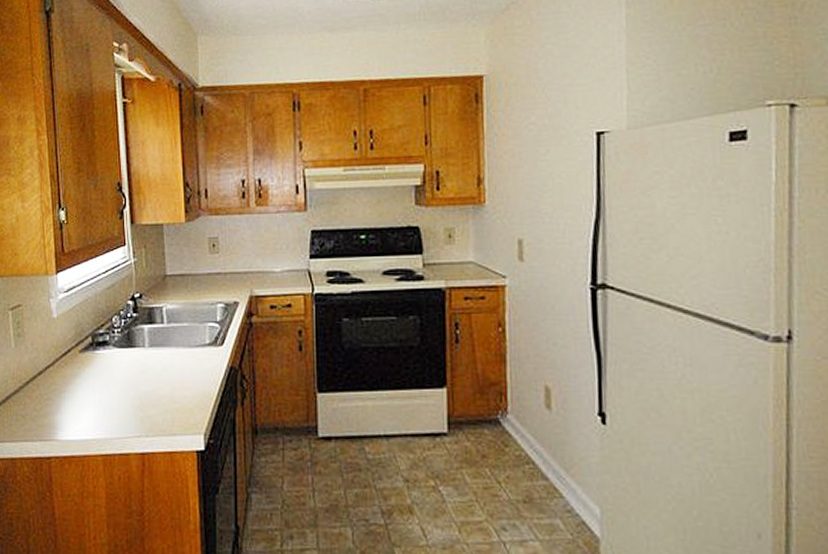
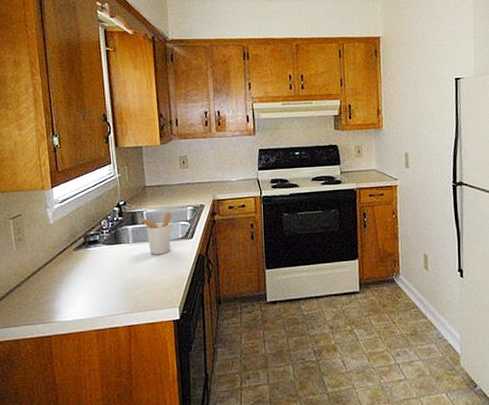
utensil holder: none [159,309,197,364] -> present [140,212,172,255]

